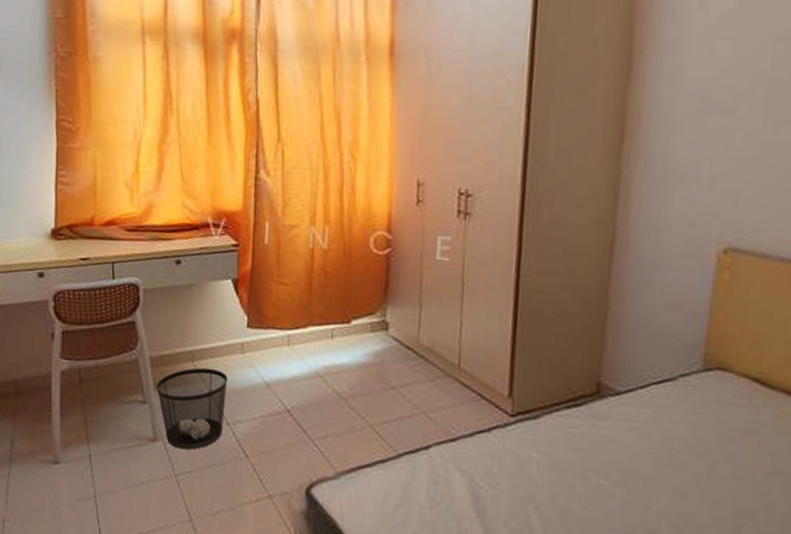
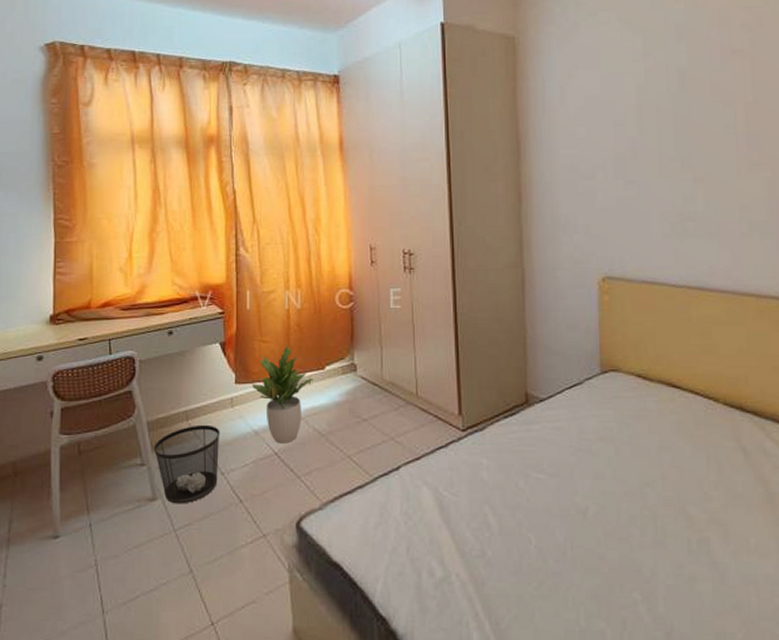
potted plant: none [266,287,337,402] -> present [252,342,313,444]

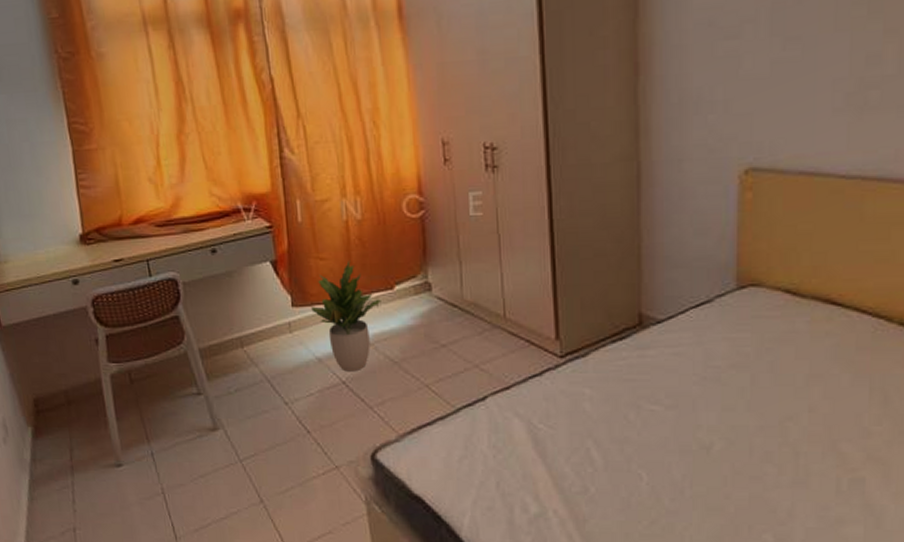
waste bin: present [153,424,220,504] -> none [208,351,282,435]

